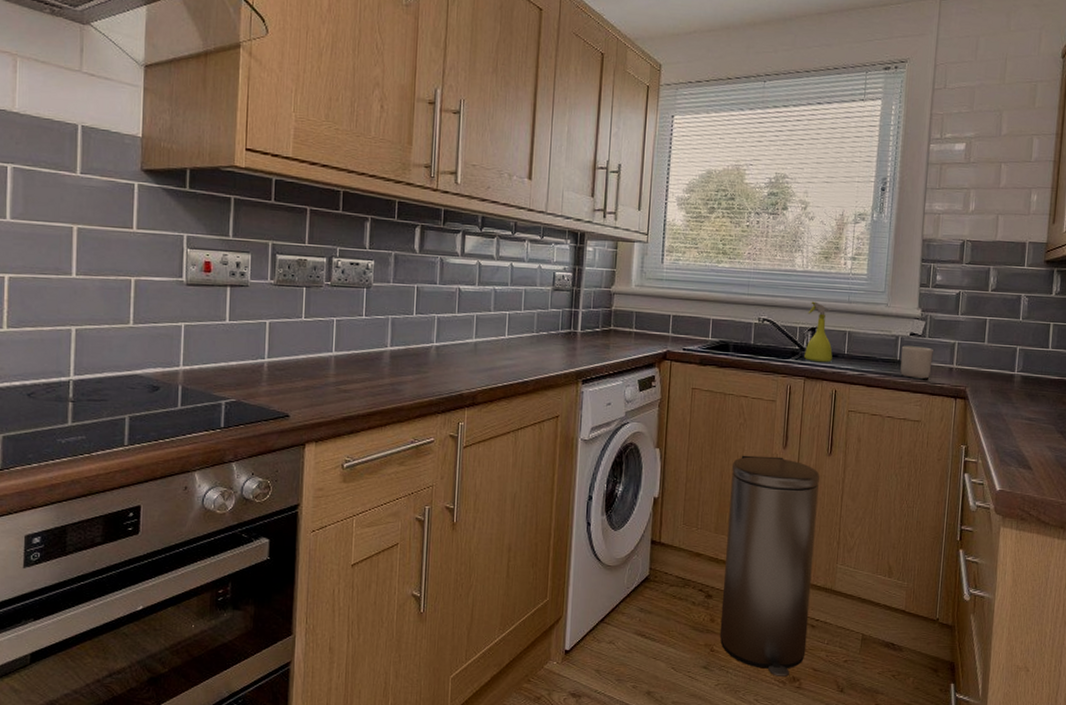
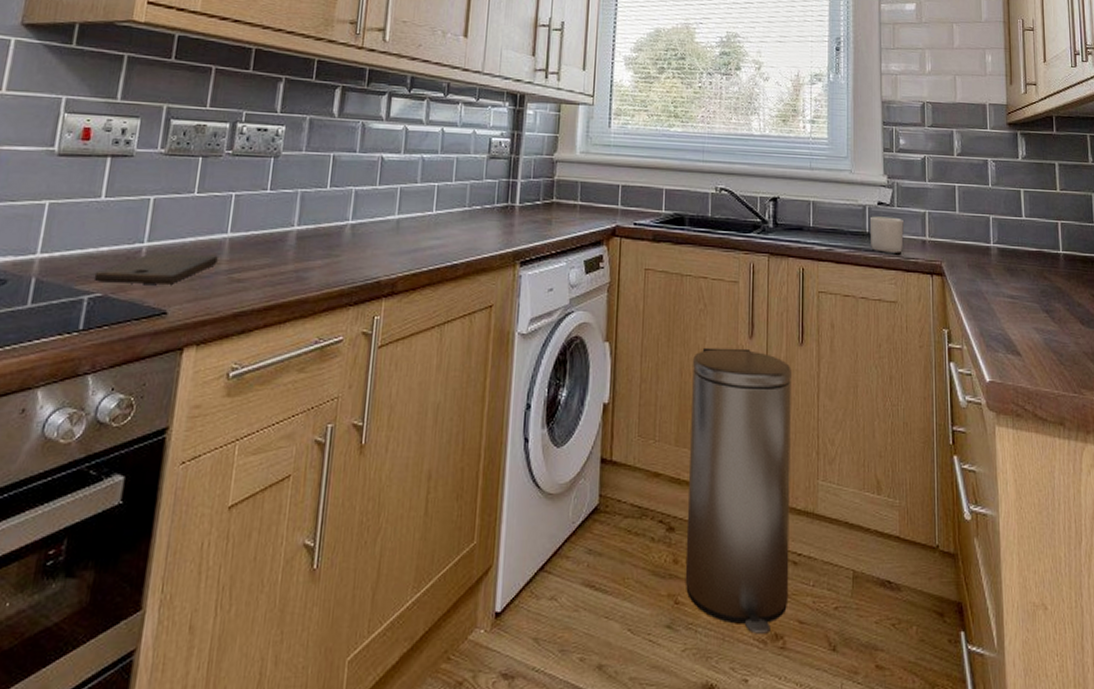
cutting board: none [228,367,326,393] -> present [93,252,218,285]
spray bottle: present [804,301,833,363] -> none [767,168,797,237]

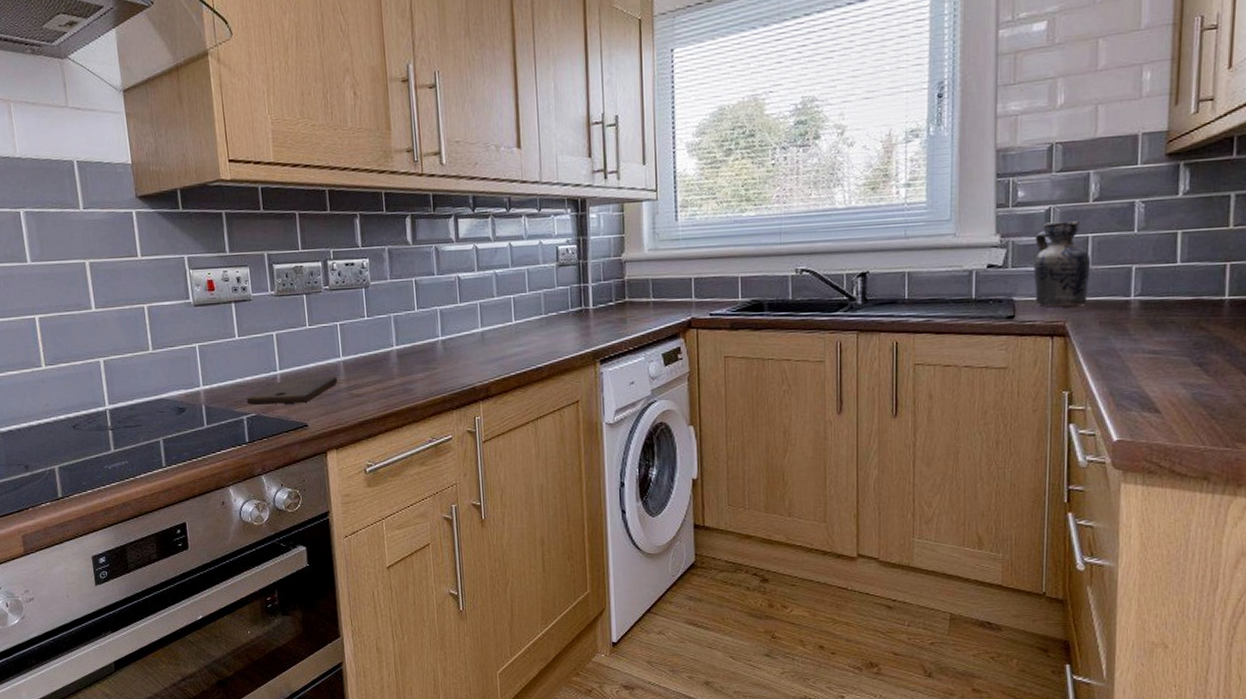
pedal bin: present [685,347,793,634] -> none [779,423,886,662]
mug: present [869,216,905,253] -> none [976,279,1021,318]
ceramic jug: none [914,169,959,248] -> present [1033,221,1091,308]

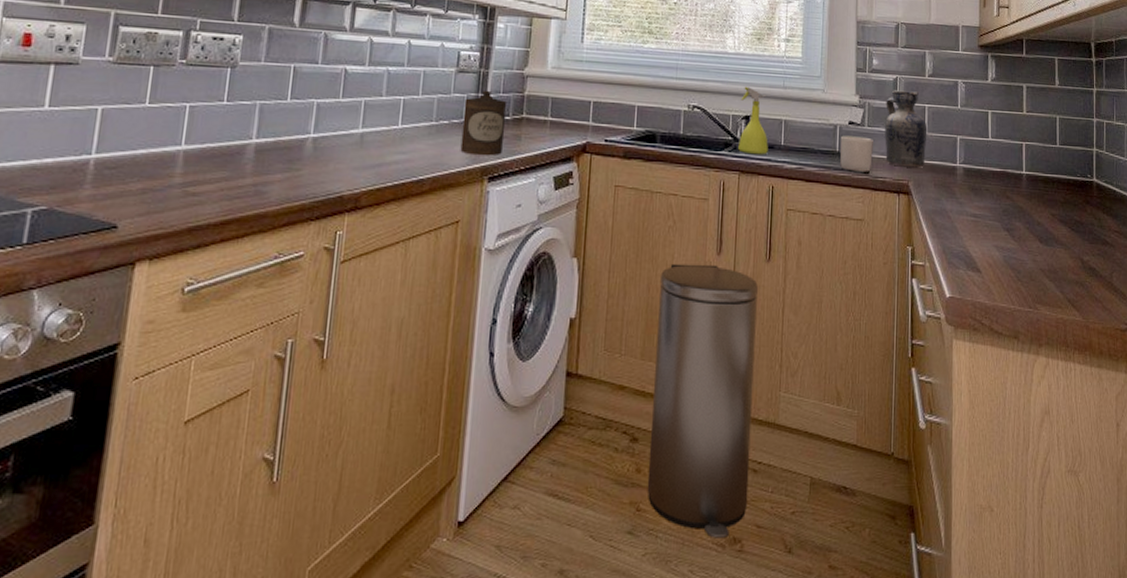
cutting board: present [246,377,338,405] -> none [37,164,172,198]
canister: none [568,279,610,342] -> present [460,90,507,156]
pedal bin: none [779,423,886,662] -> present [647,263,759,538]
spray bottle: none [855,242,890,313] -> present [738,86,768,155]
mug: none [976,279,1021,318] -> present [839,135,875,172]

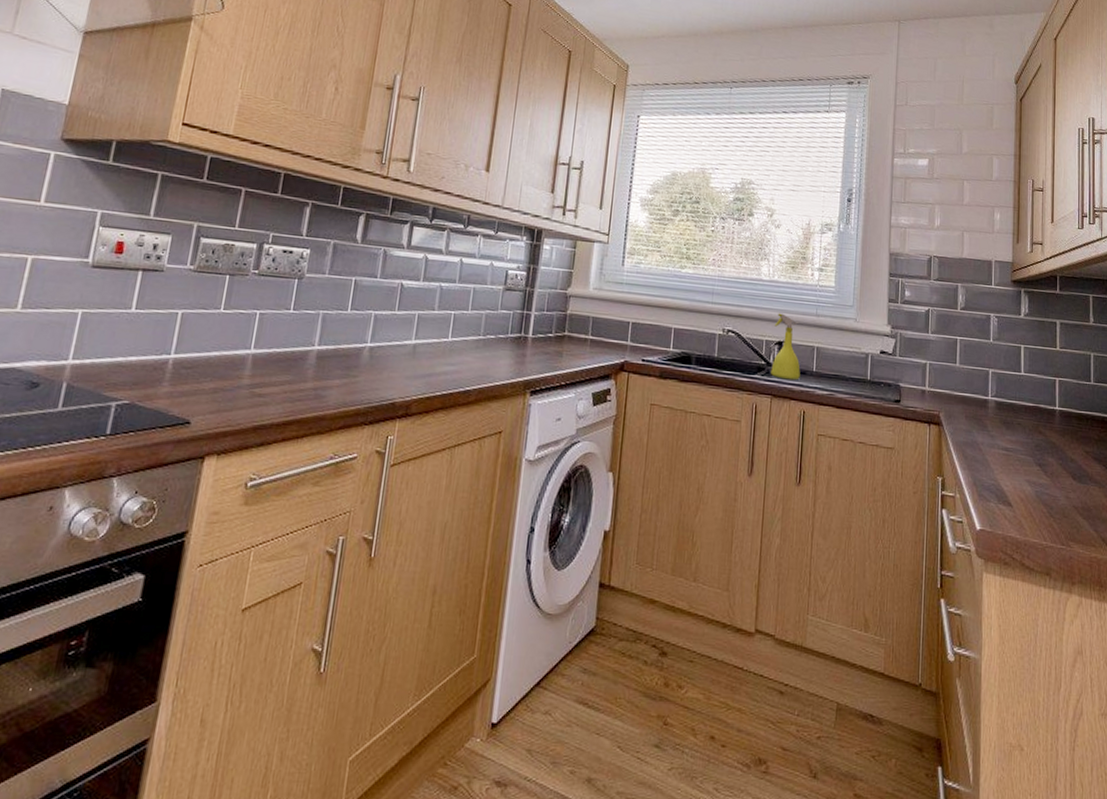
canister: present [460,90,507,156] -> none [505,307,551,371]
pedal bin: present [647,263,759,538] -> none [674,482,789,758]
mug: present [839,135,875,172] -> none [871,364,906,402]
ceramic jug: present [884,90,928,168] -> none [915,321,959,399]

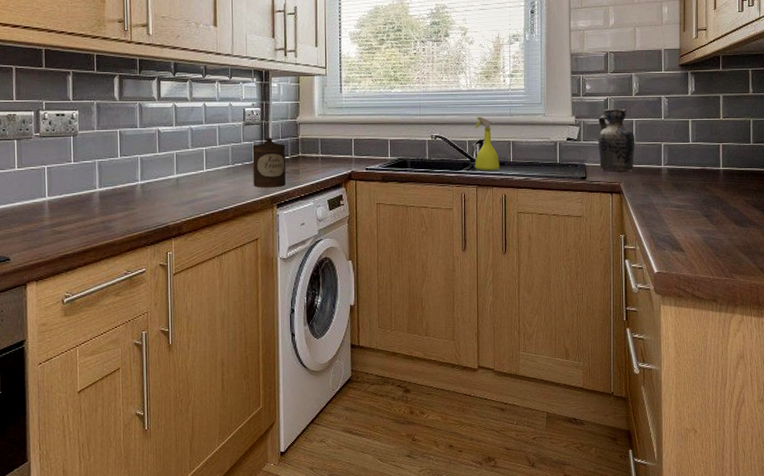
canister: none [505,307,551,371] -> present [252,137,286,189]
ceramic jug: none [915,321,959,399] -> present [597,109,635,172]

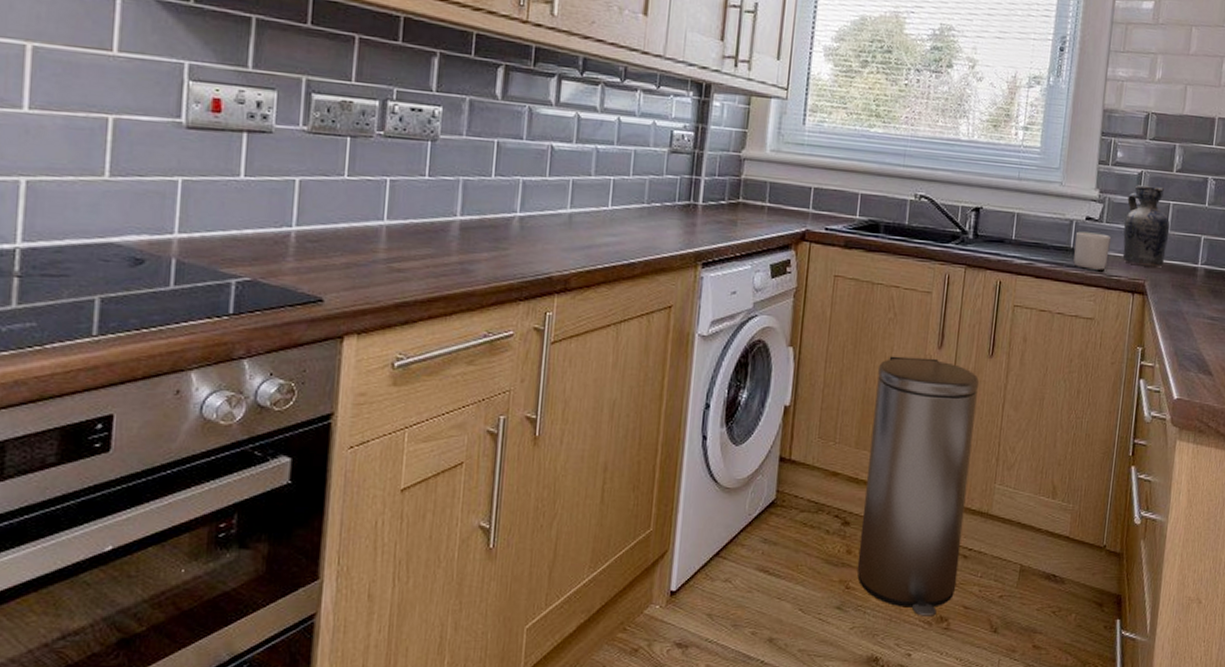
canister: present [252,137,286,189] -> none [673,172,723,242]
pedal bin: none [418,259,498,458] -> present [857,356,980,616]
spray bottle: present [475,117,500,171] -> none [966,176,1000,249]
mug: none [560,149,590,178] -> present [1073,231,1112,270]

